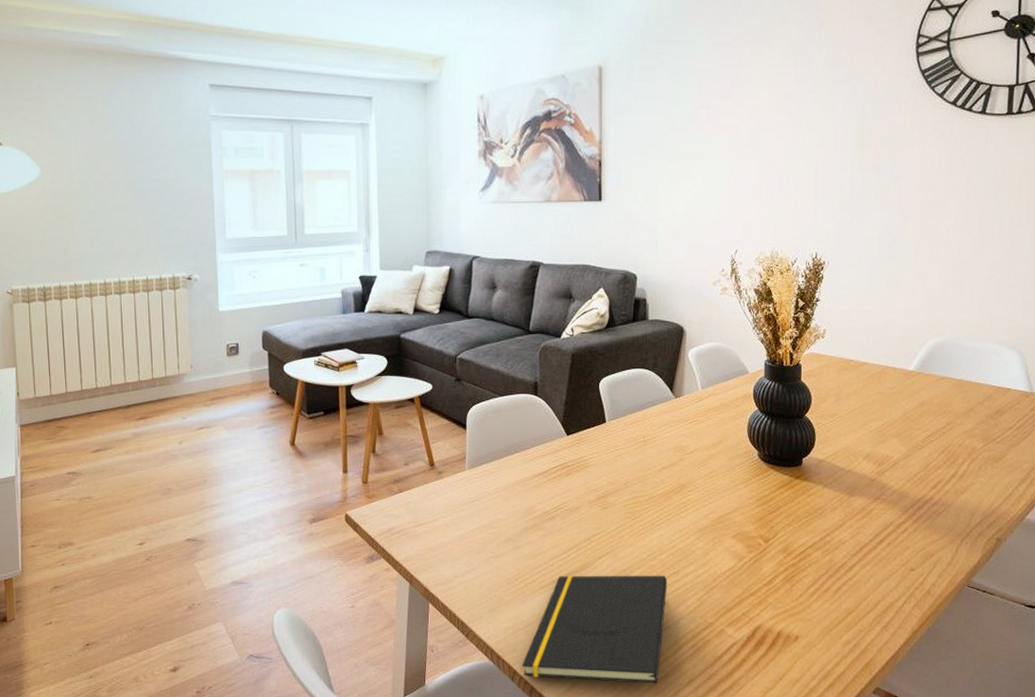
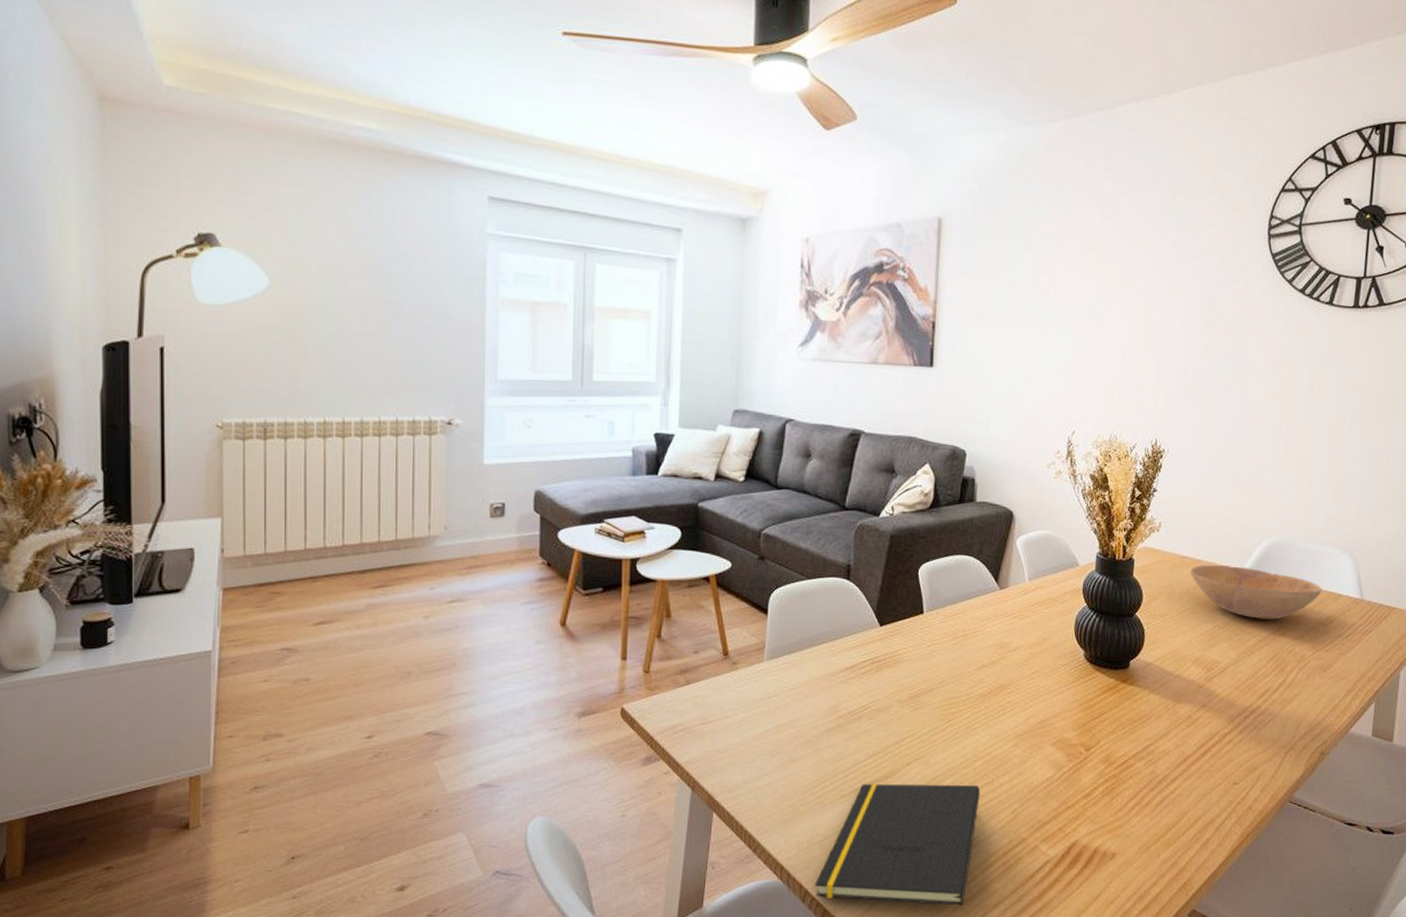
bowl: none [856,366,990,415] -> present [1190,565,1322,620]

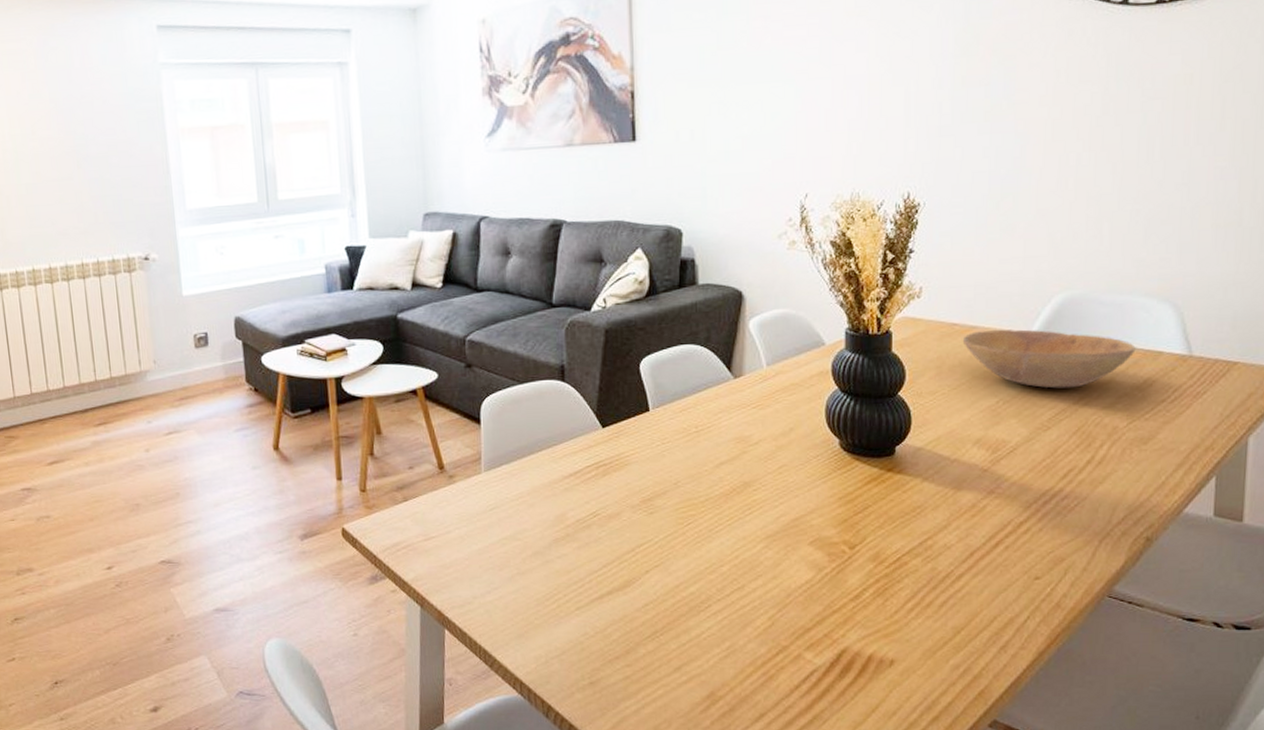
notepad: present [815,783,981,906] -> none [558,592,731,719]

